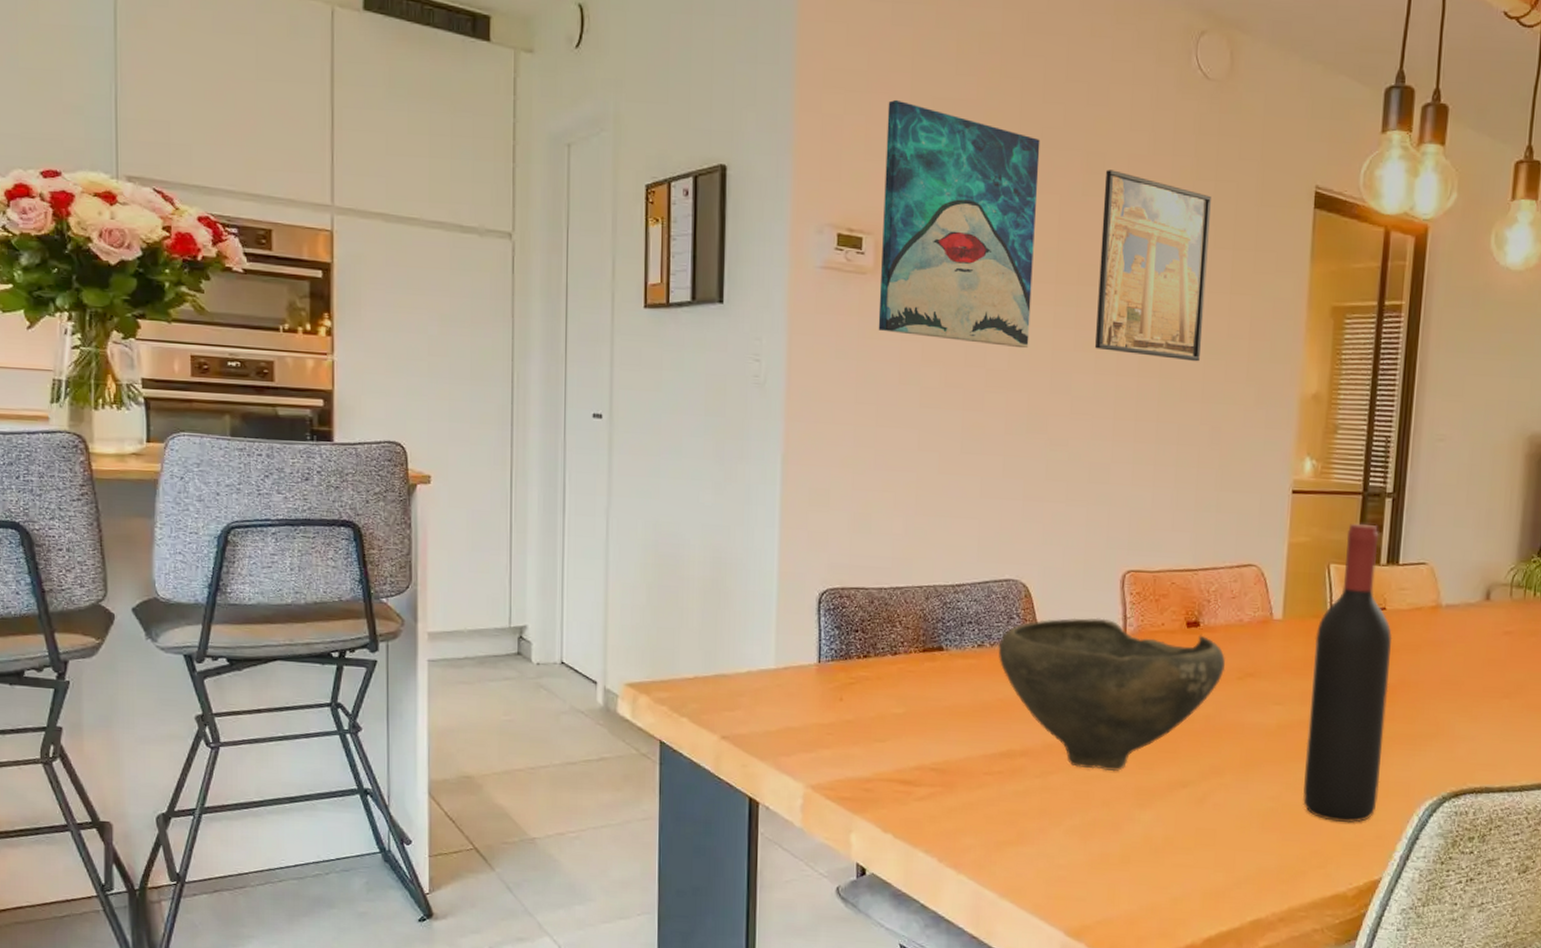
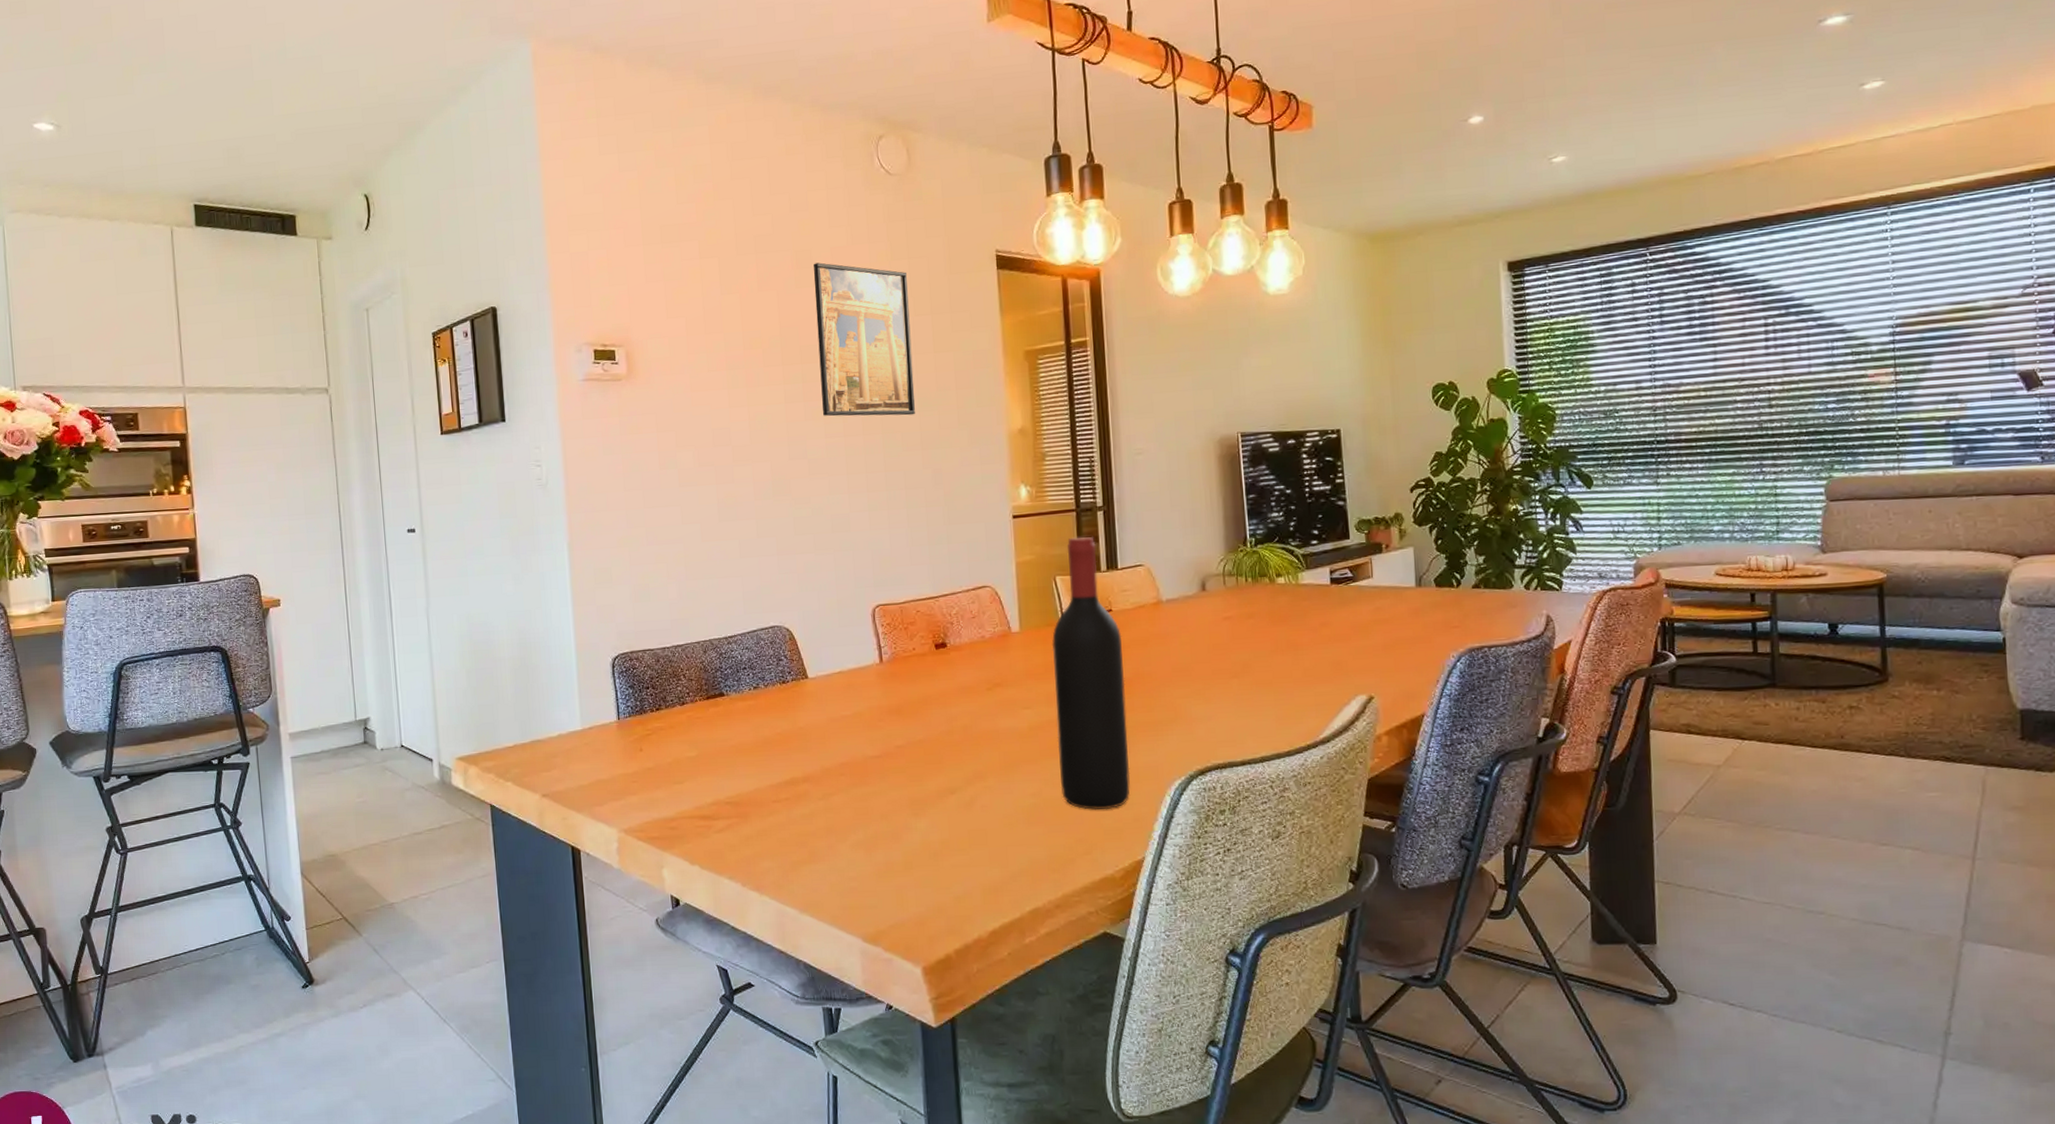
wall art: present [878,99,1040,349] -> none [623,232,766,427]
bowl: present [999,617,1226,772] -> none [772,650,975,787]

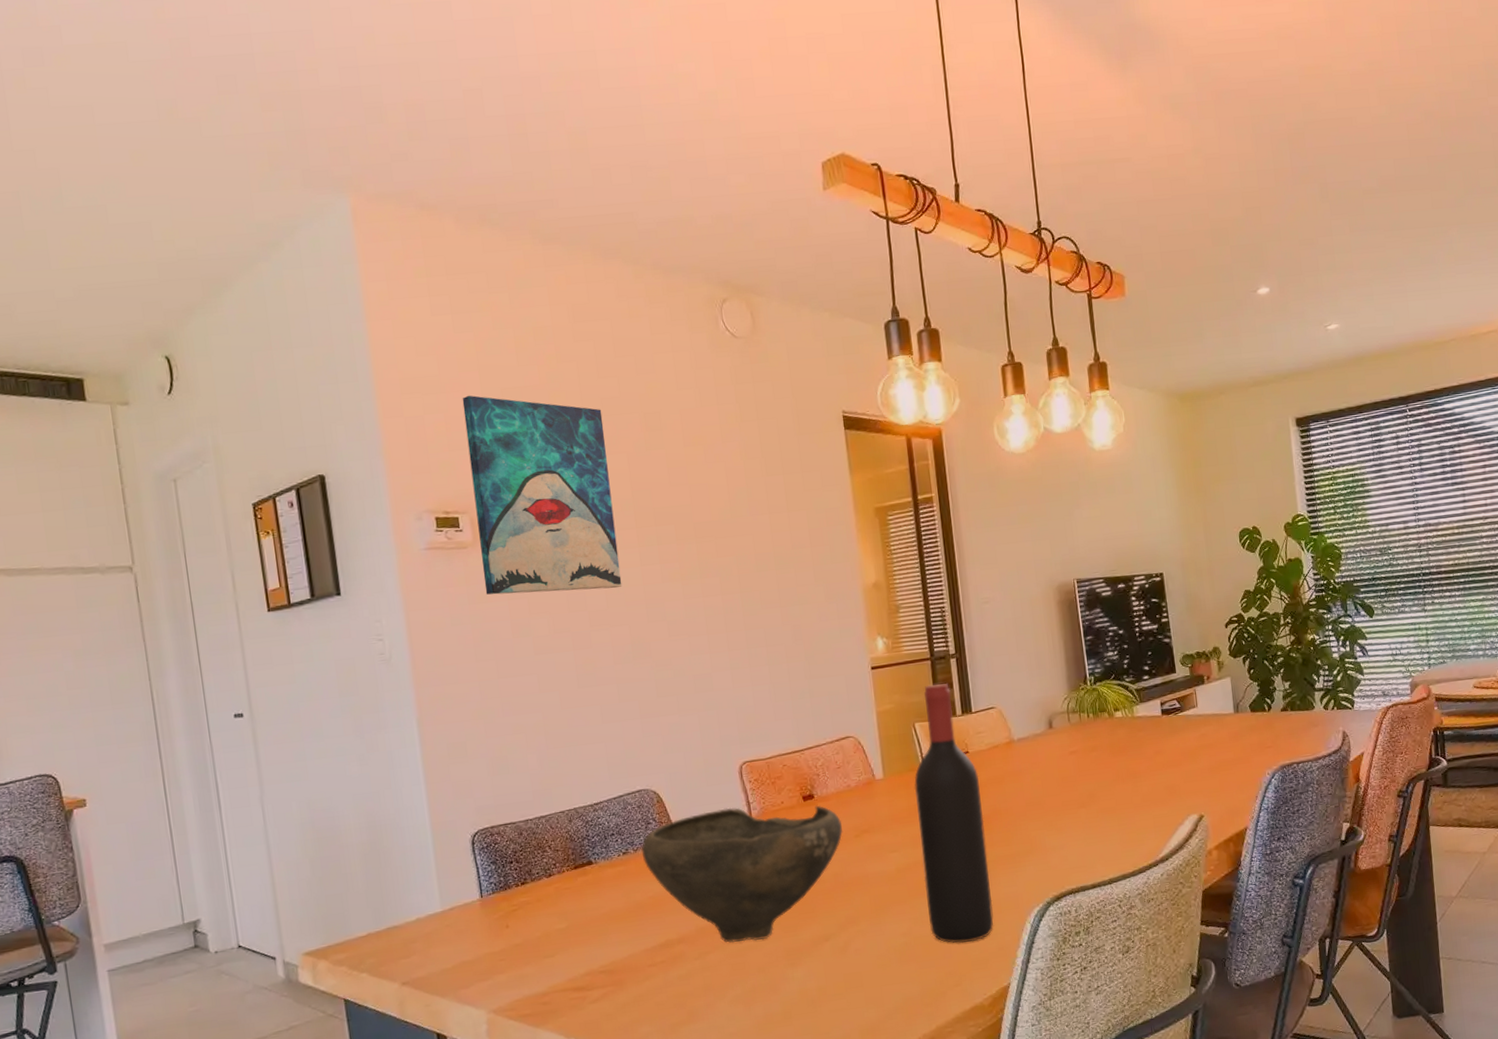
wall art: none [623,232,766,427] -> present [462,395,622,595]
bowl: none [772,650,975,787] -> present [642,805,844,943]
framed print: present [813,262,915,417] -> none [663,425,772,578]

